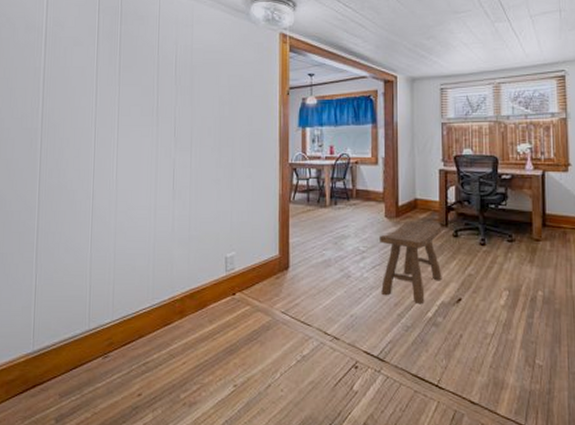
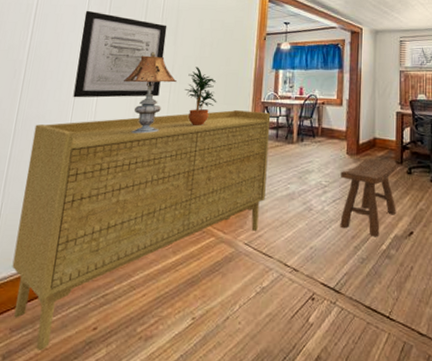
sideboard: none [53,172,300,414] -> present [12,109,271,350]
wall art: none [92,71,182,166] -> present [73,10,167,98]
table lamp: none [142,113,207,201] -> present [124,51,182,134]
potted plant: none [206,128,242,191] -> present [184,67,217,125]

